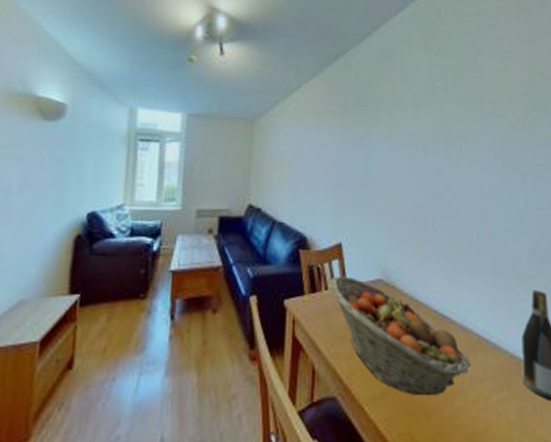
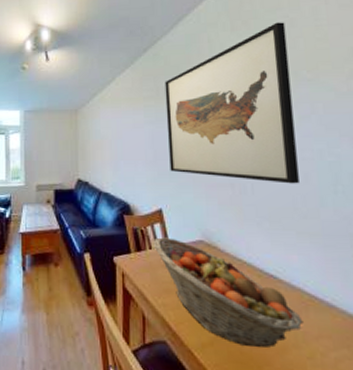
wall art: none [353,48,476,219] -> present [165,22,299,184]

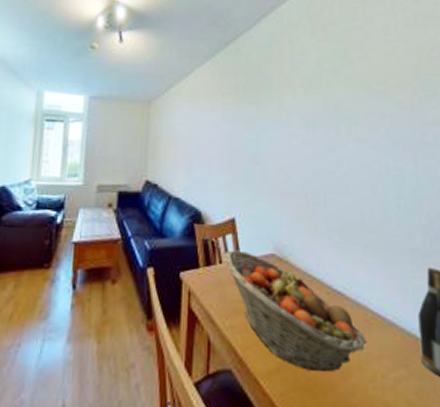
wall art: present [165,22,299,184] -> none [244,32,367,196]

